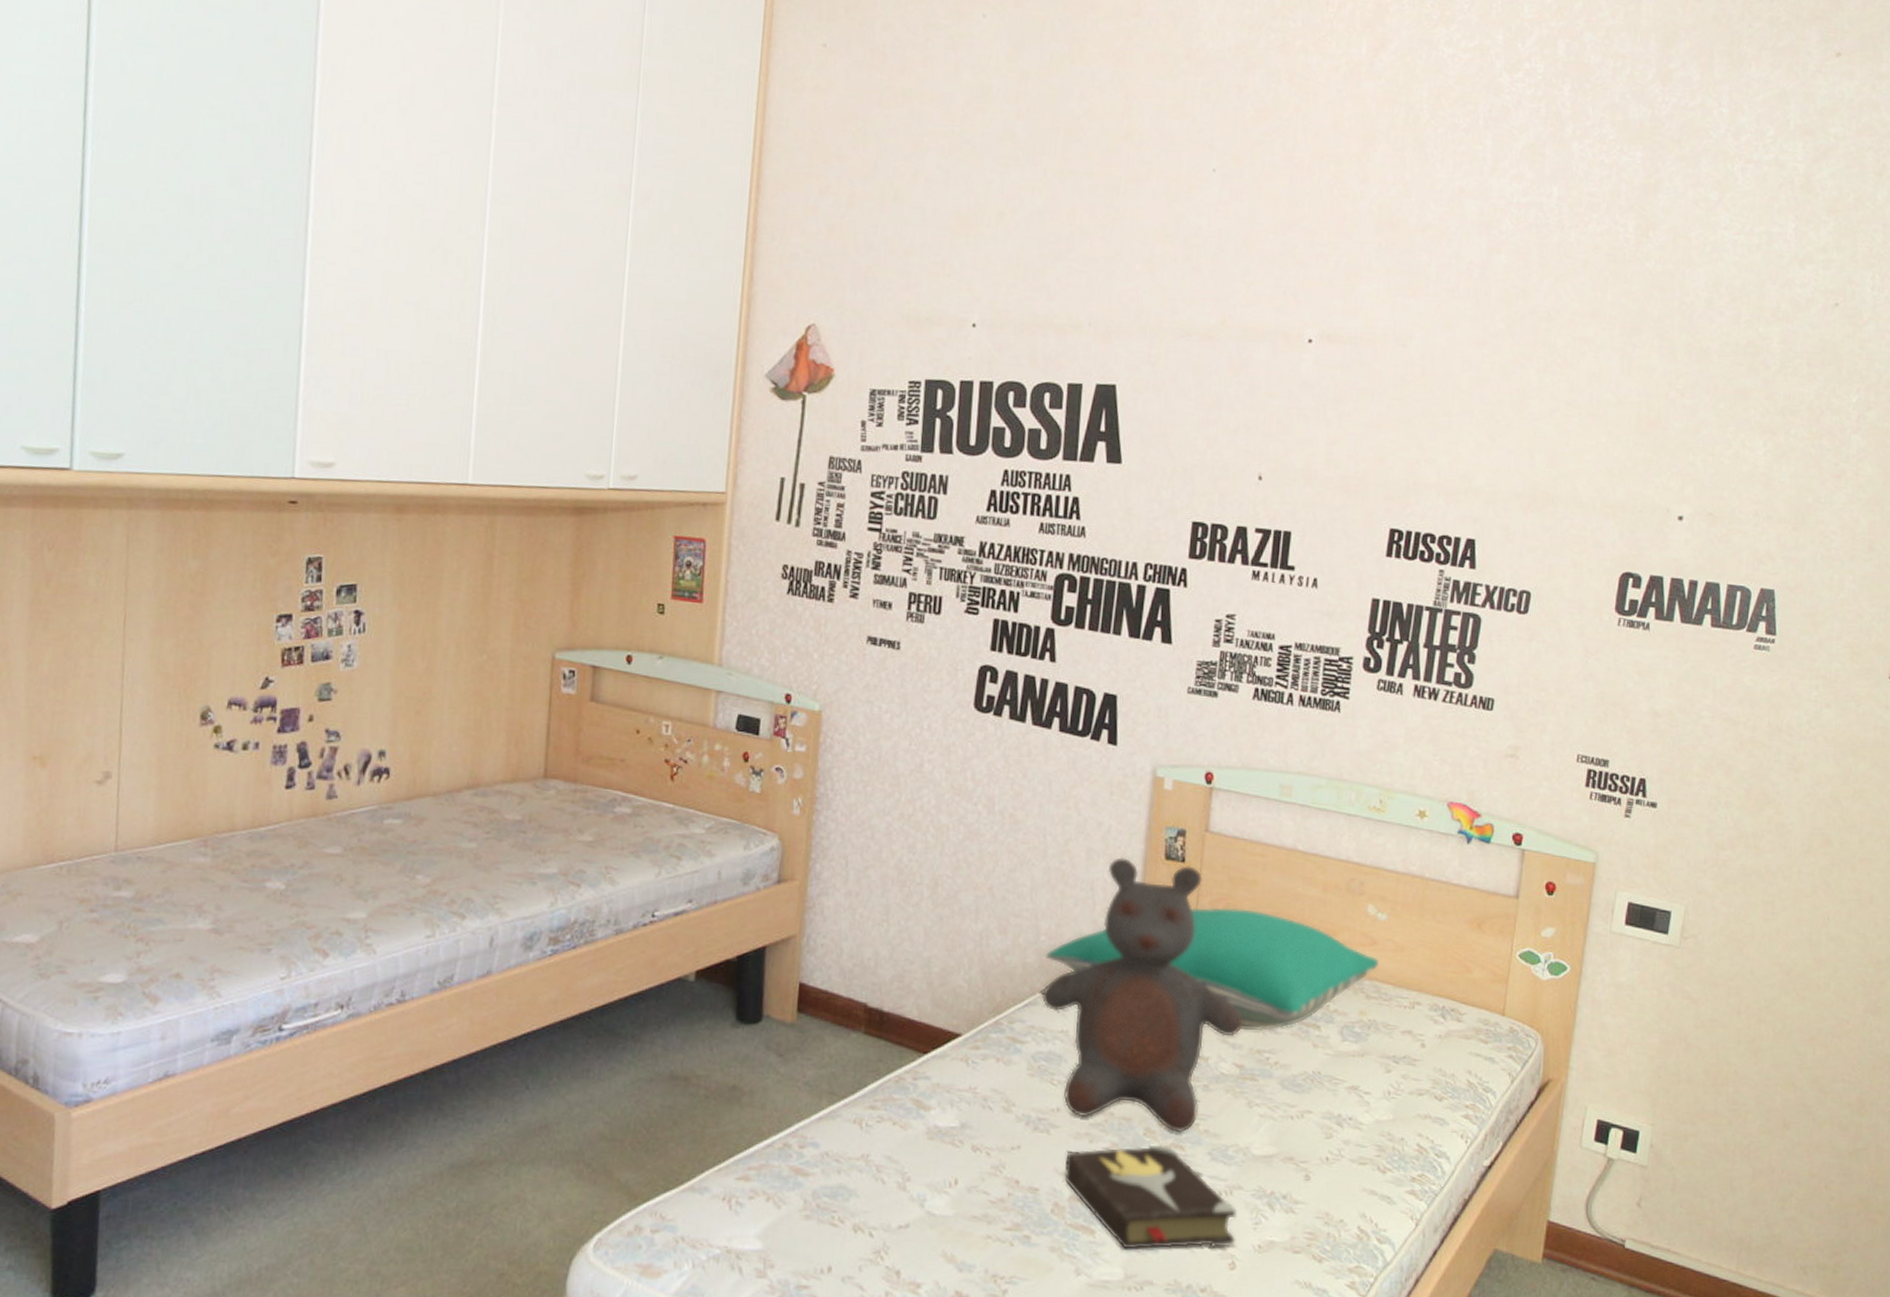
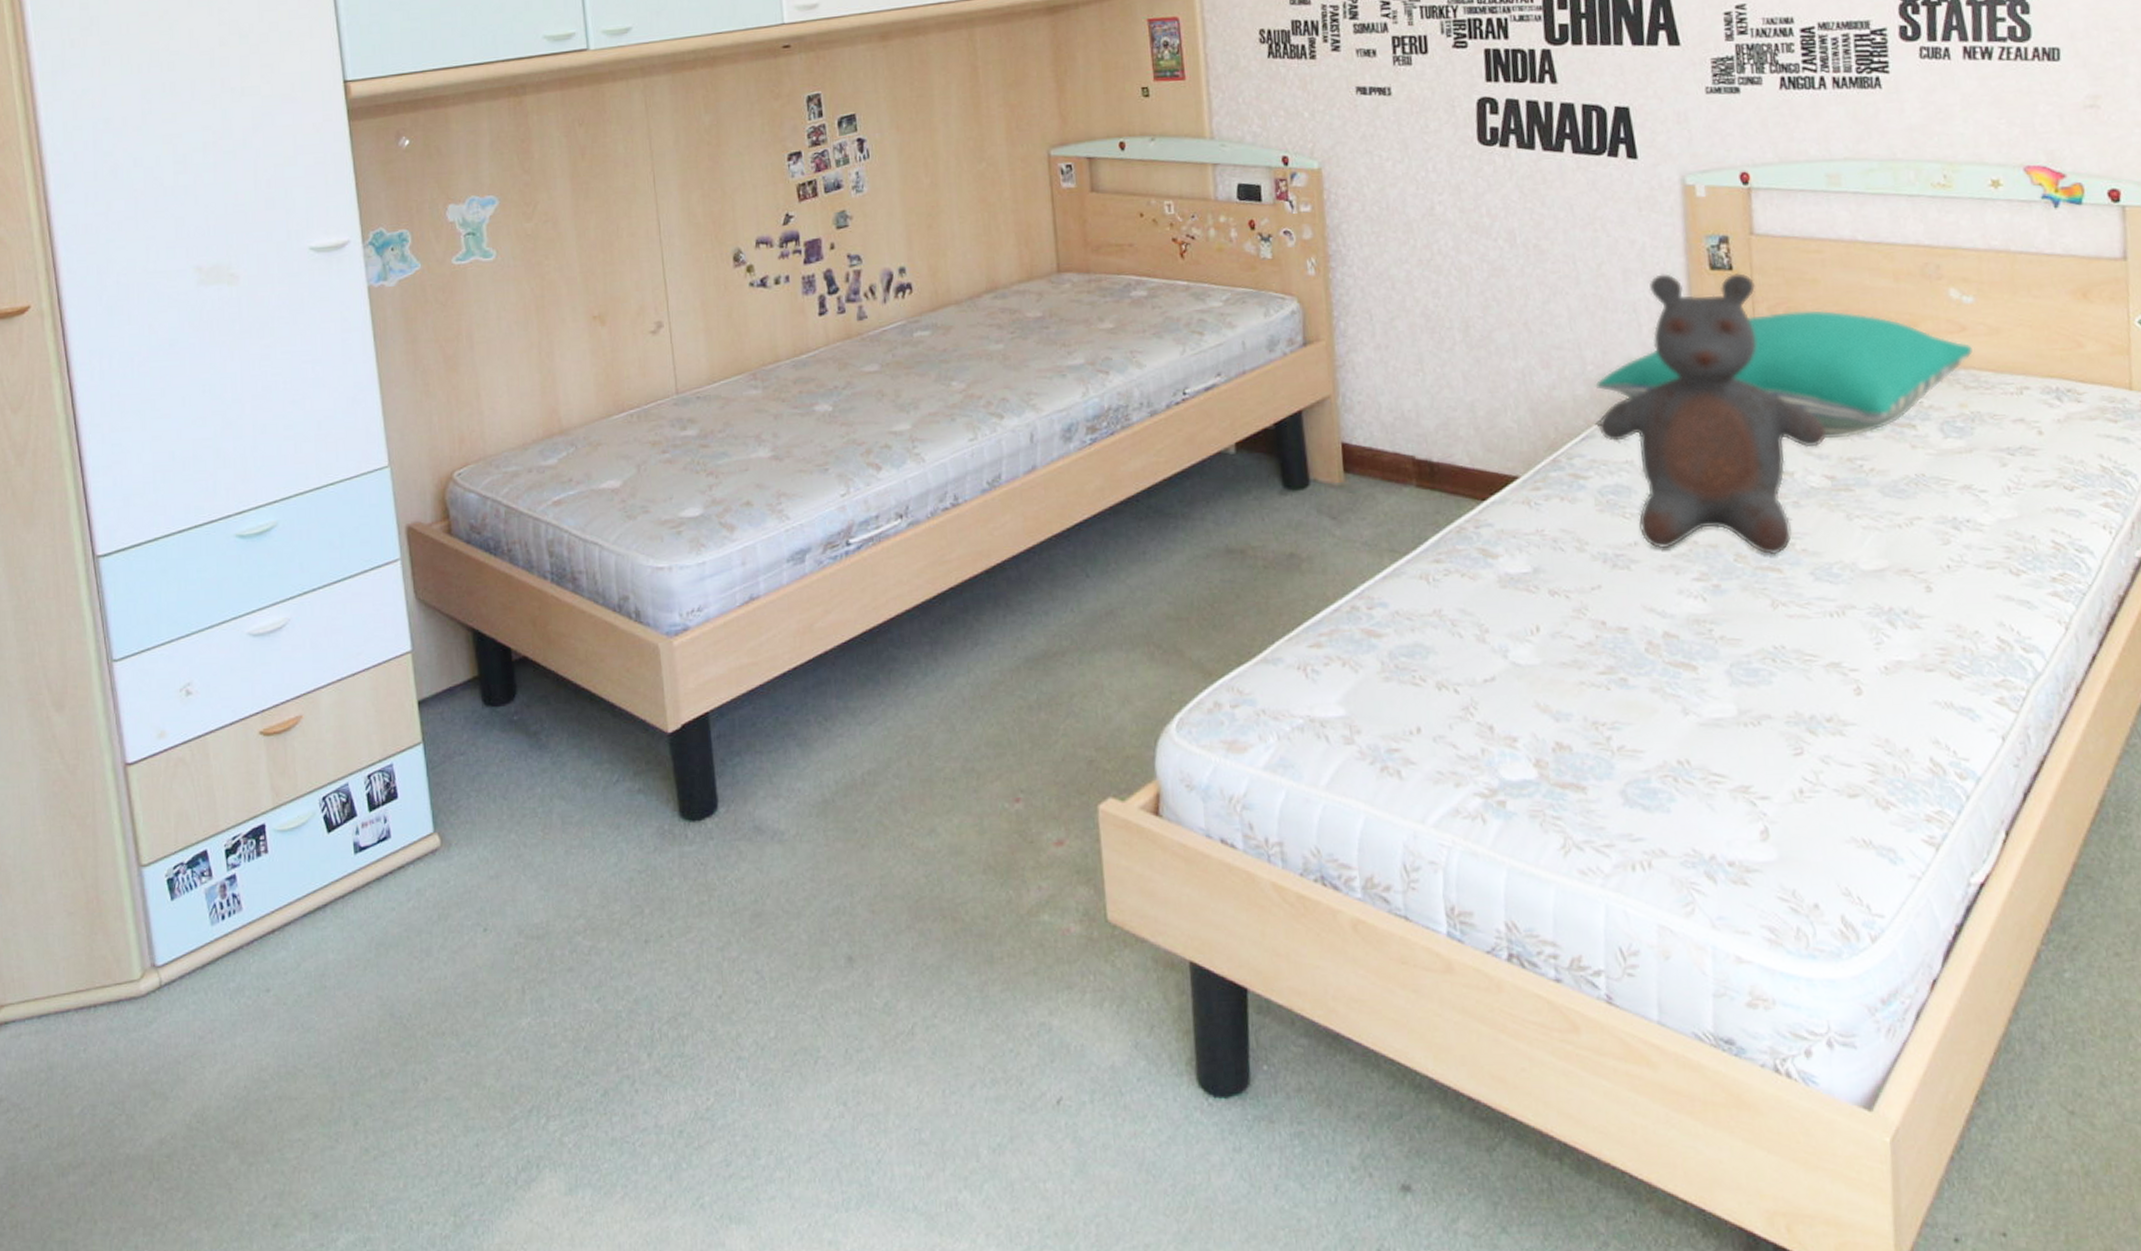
hardback book: present [1064,1143,1237,1250] -> none [1652,568,1857,683]

